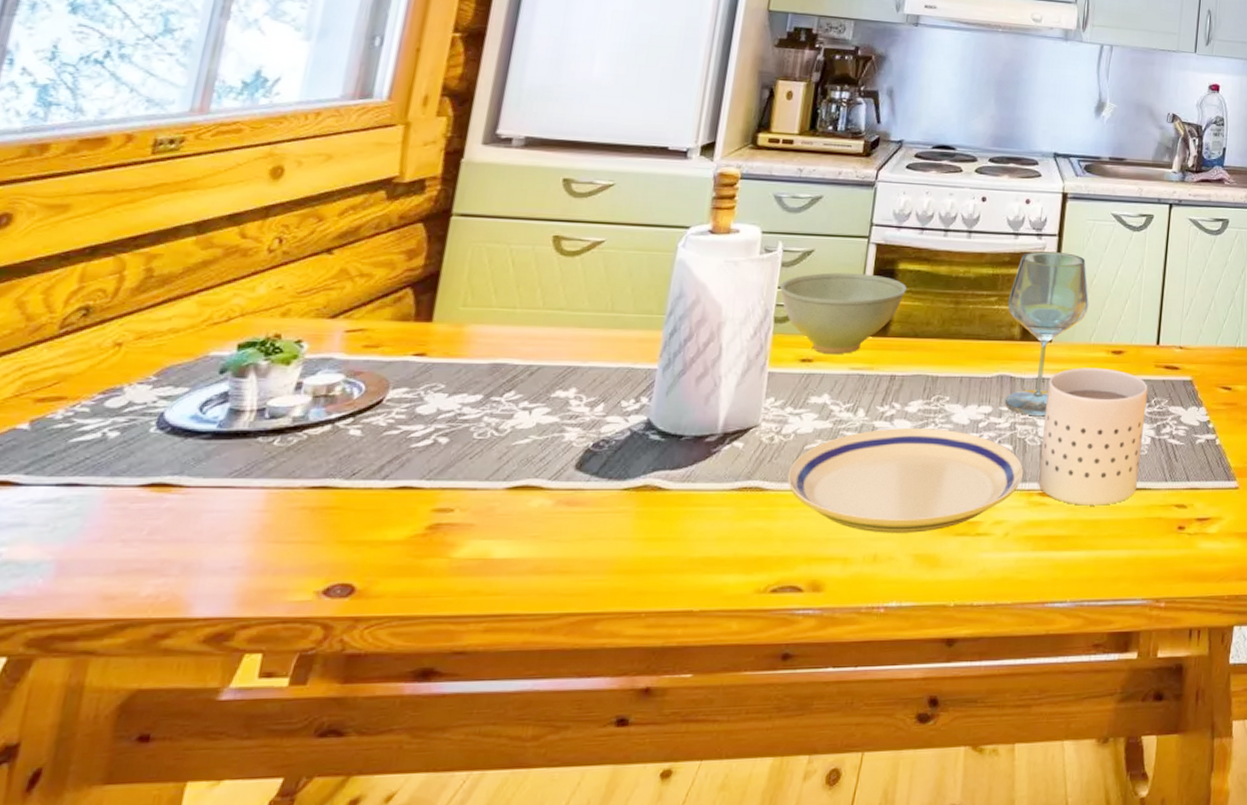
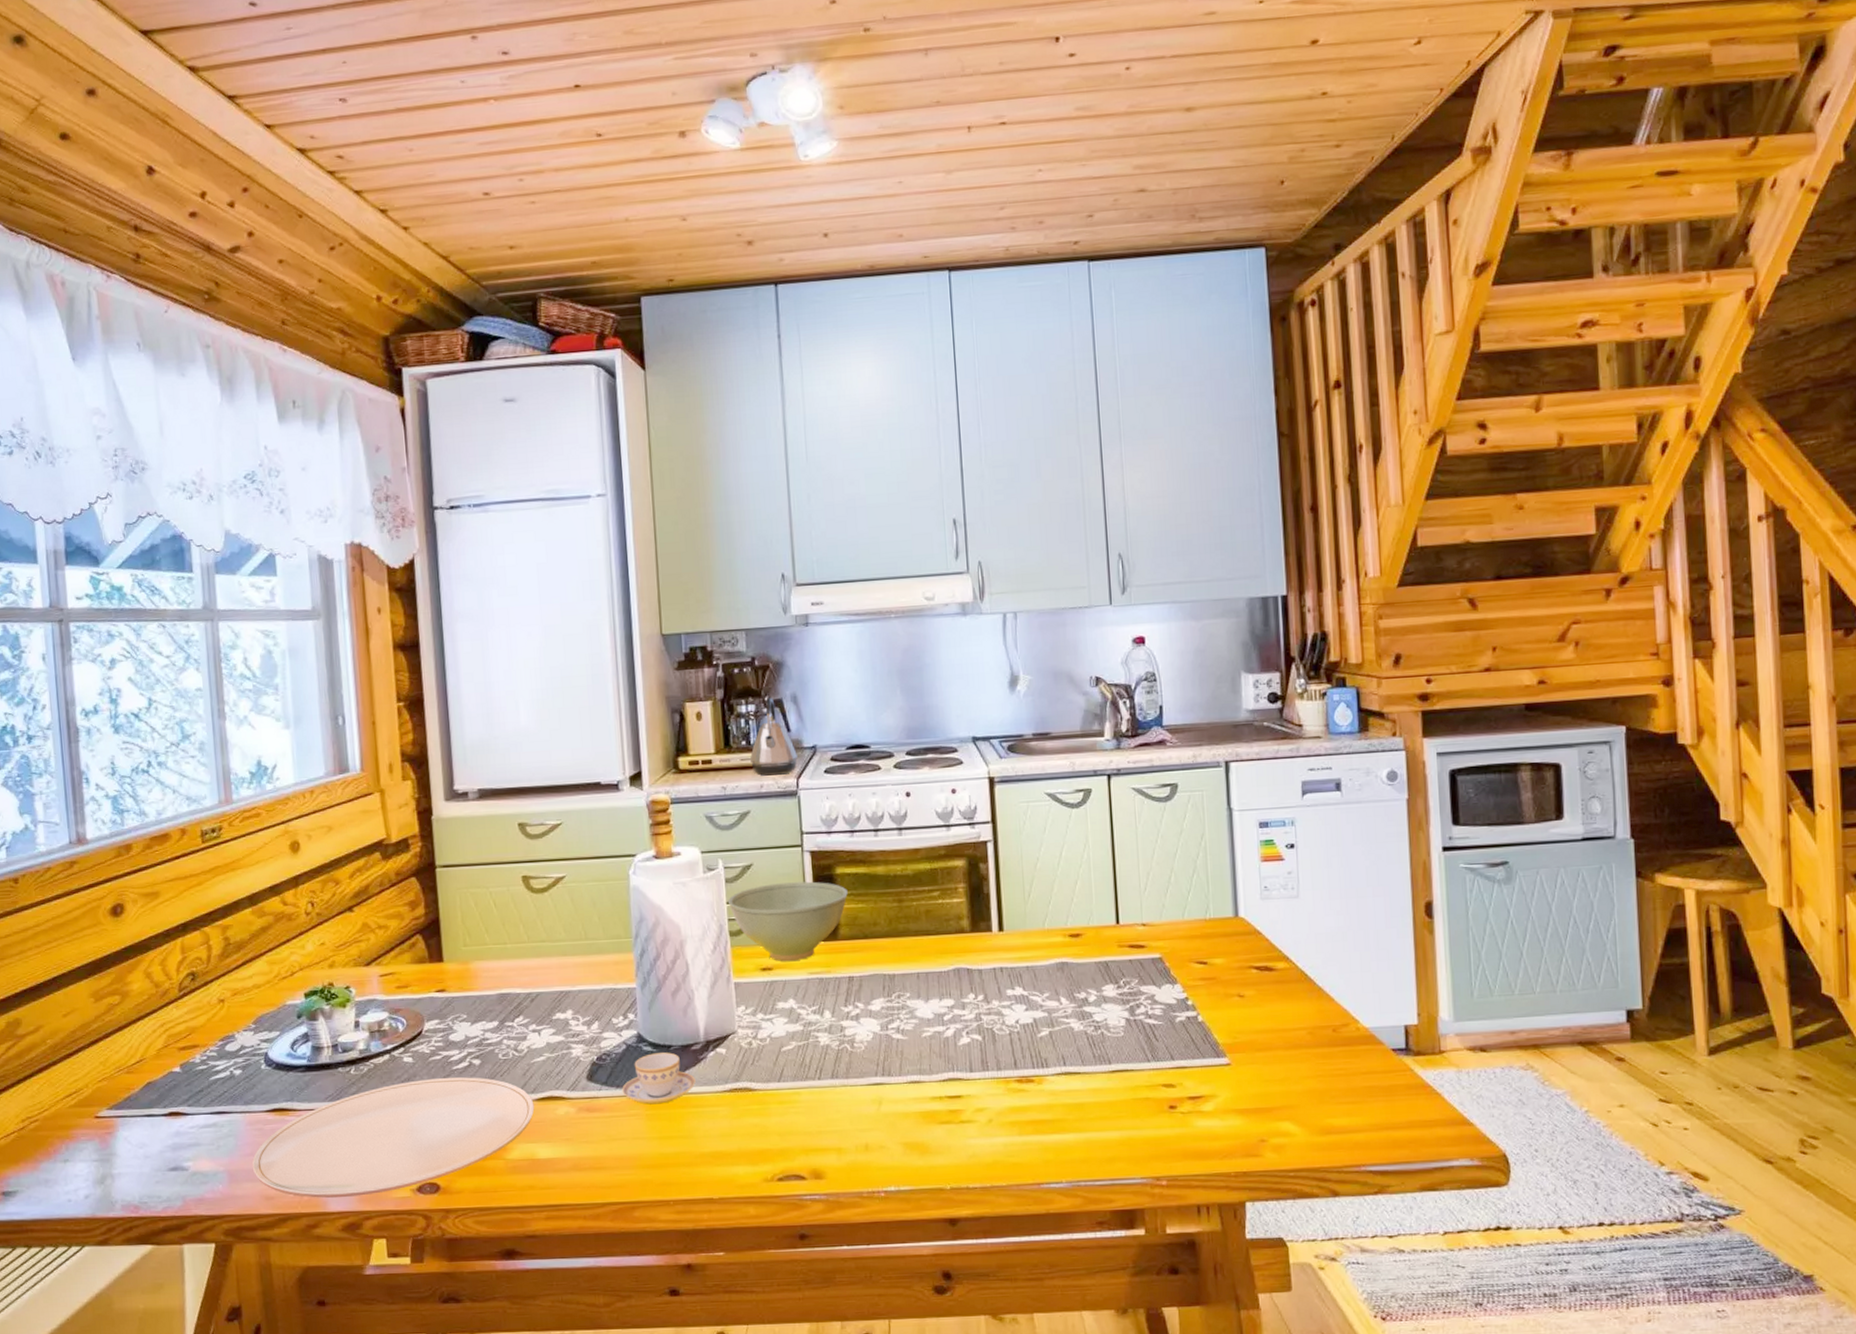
plate: none [95,456,504,600] -> present [252,1076,535,1198]
teacup: none [614,441,703,501] -> present [622,1051,696,1105]
plate: present [787,428,1023,533] -> none [771,1024,997,1124]
kettle: none [832,87,883,164] -> present [749,697,798,776]
wine glass: present [1004,251,1089,417] -> none [950,839,1037,1006]
mug: present [1038,368,1148,506] -> none [1007,952,1118,1090]

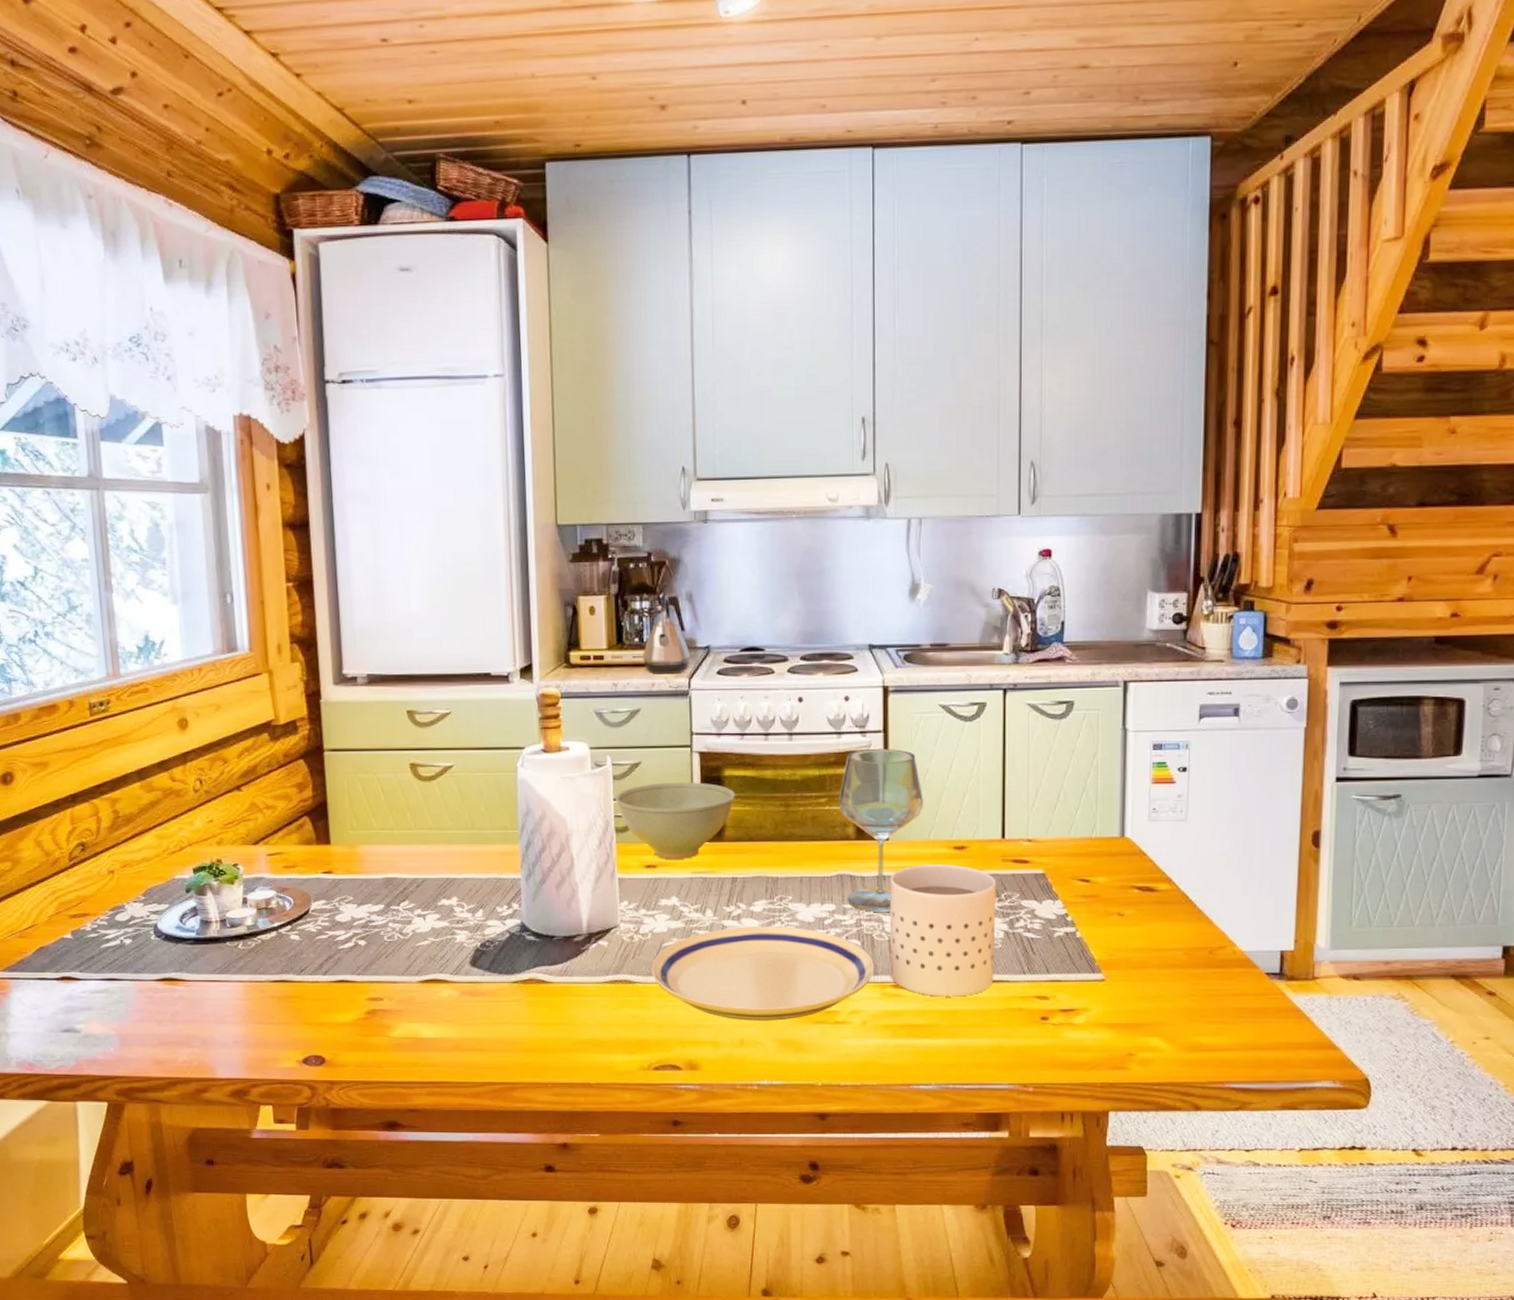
plate: present [252,1076,535,1198] -> none [142,956,418,1065]
teacup: present [622,1051,696,1105] -> none [504,941,577,992]
plate: none [771,1024,997,1124] -> present [651,926,874,1021]
wine glass: none [950,839,1037,1006] -> present [838,748,924,913]
mug: none [1007,952,1118,1090] -> present [890,864,996,997]

